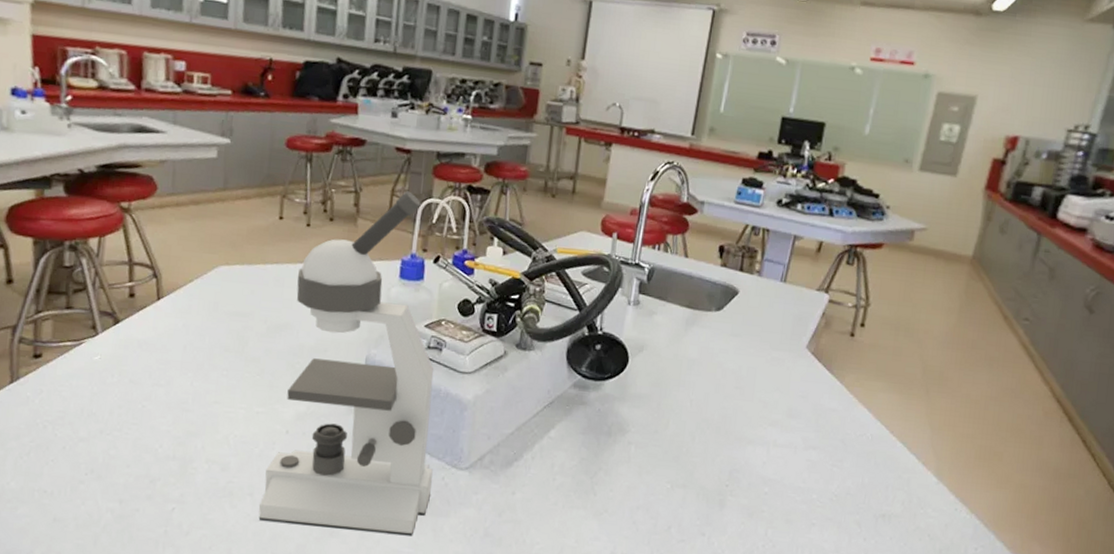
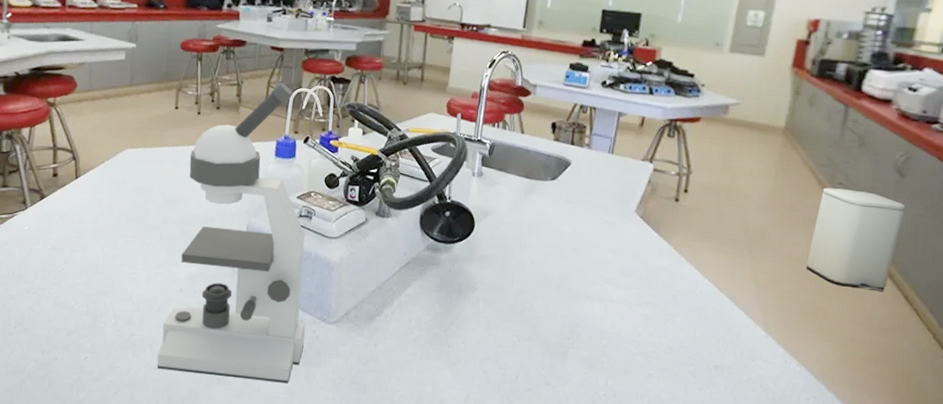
pedal bin: none [984,323,1092,437] -> present [806,187,906,293]

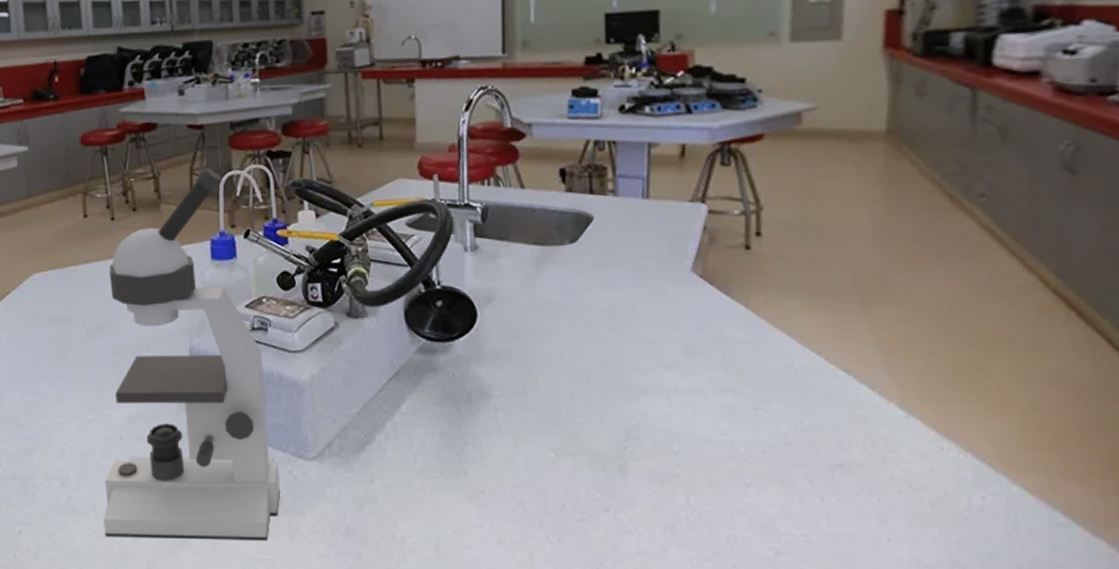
pedal bin: present [806,187,906,293] -> none [949,202,1088,338]

